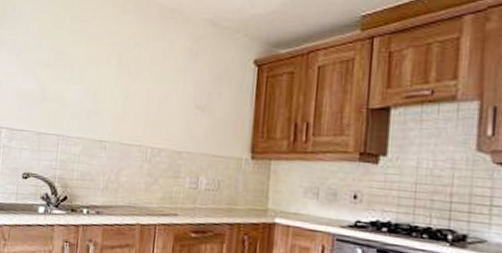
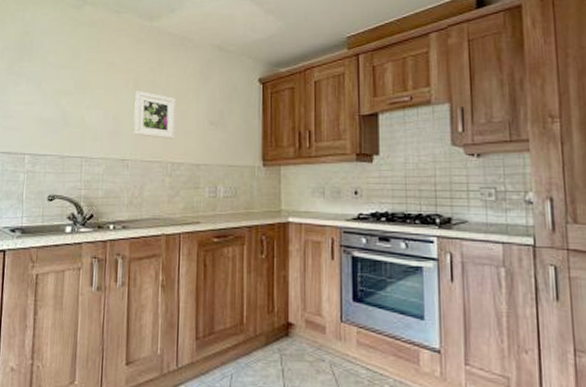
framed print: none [114,67,160,122] -> present [133,91,175,139]

